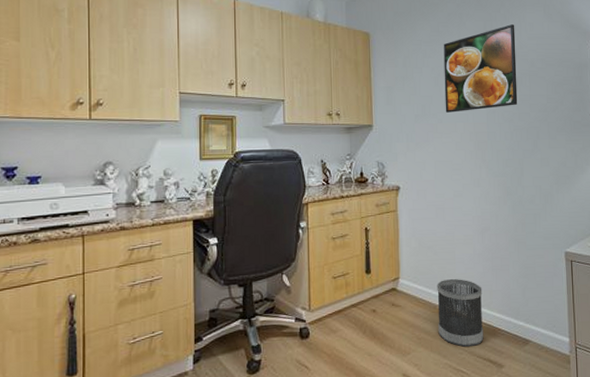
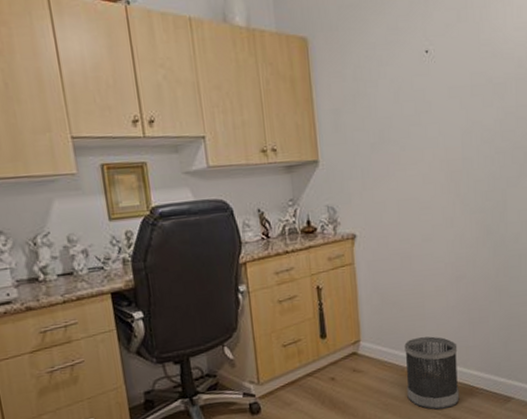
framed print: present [443,24,518,113] -> none [404,11,501,137]

